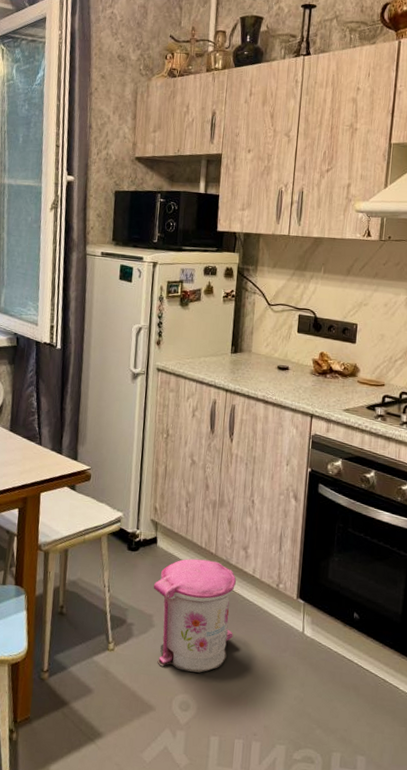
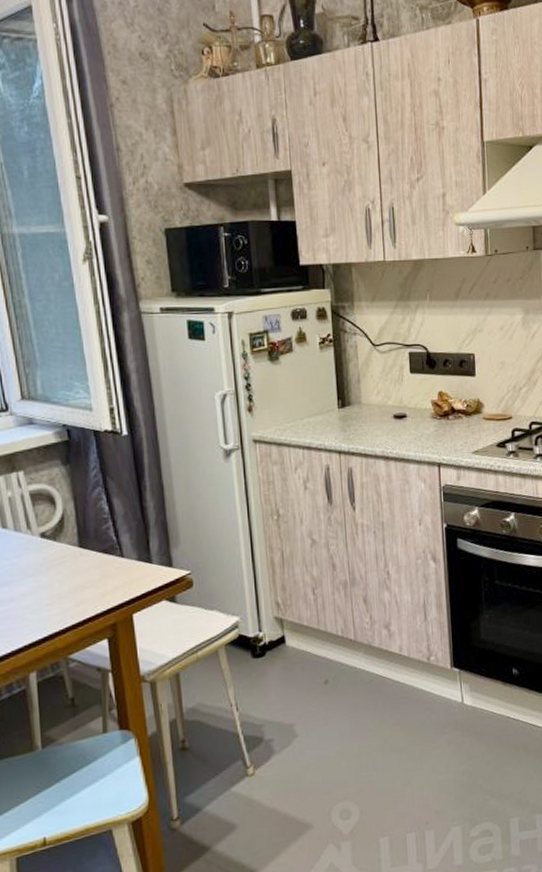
trash can: present [153,558,237,673] -> none [289,647,388,778]

